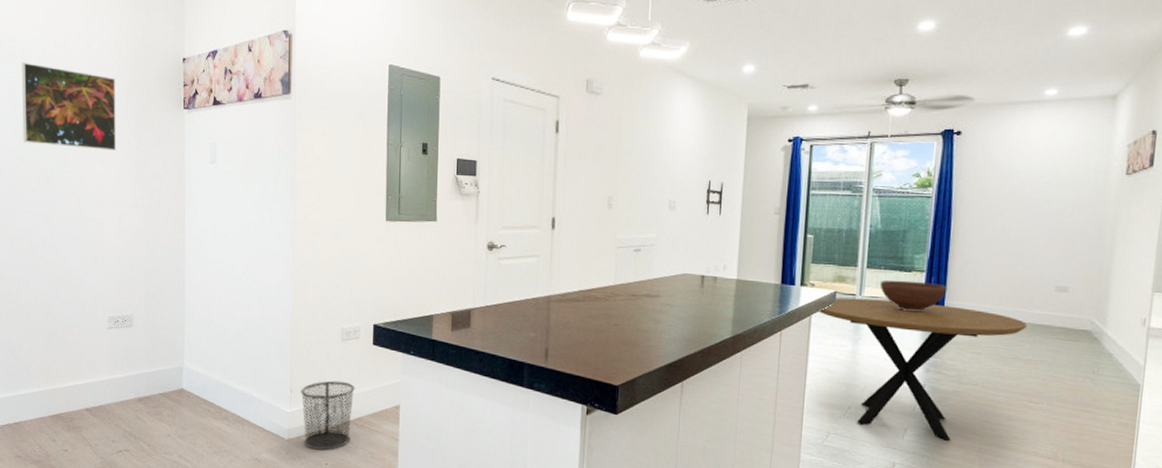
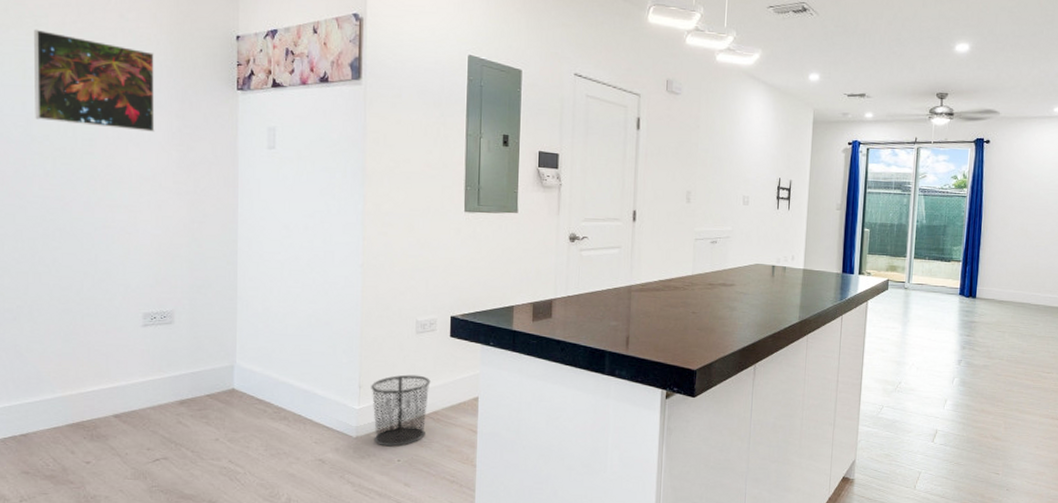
dining table: present [817,297,1027,441] -> none [872,285,1041,408]
fruit bowl: present [879,280,947,312] -> none [924,269,979,297]

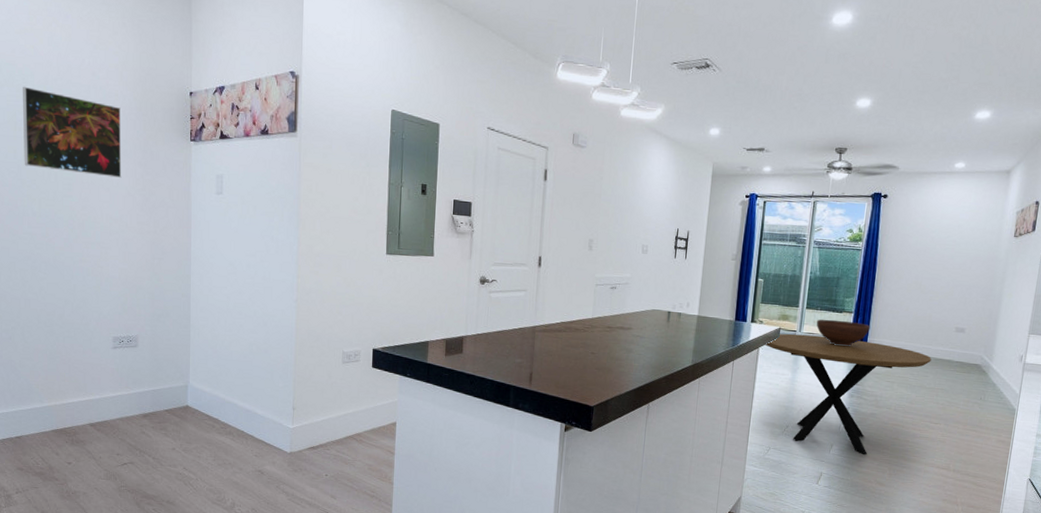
waste bin: present [371,374,431,447] -> none [303,399,355,463]
dining table: none [872,285,1041,408] -> present [764,333,931,454]
fruit bowl: none [924,269,979,297] -> present [816,319,870,347]

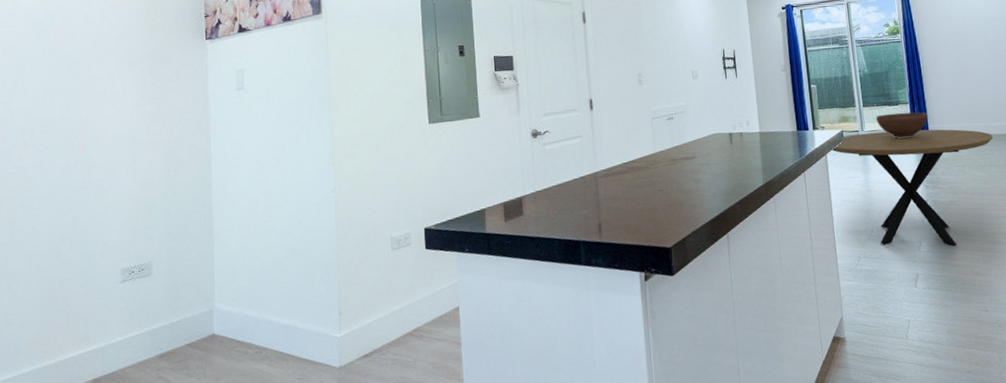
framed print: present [23,86,122,178] -> none [14,10,129,94]

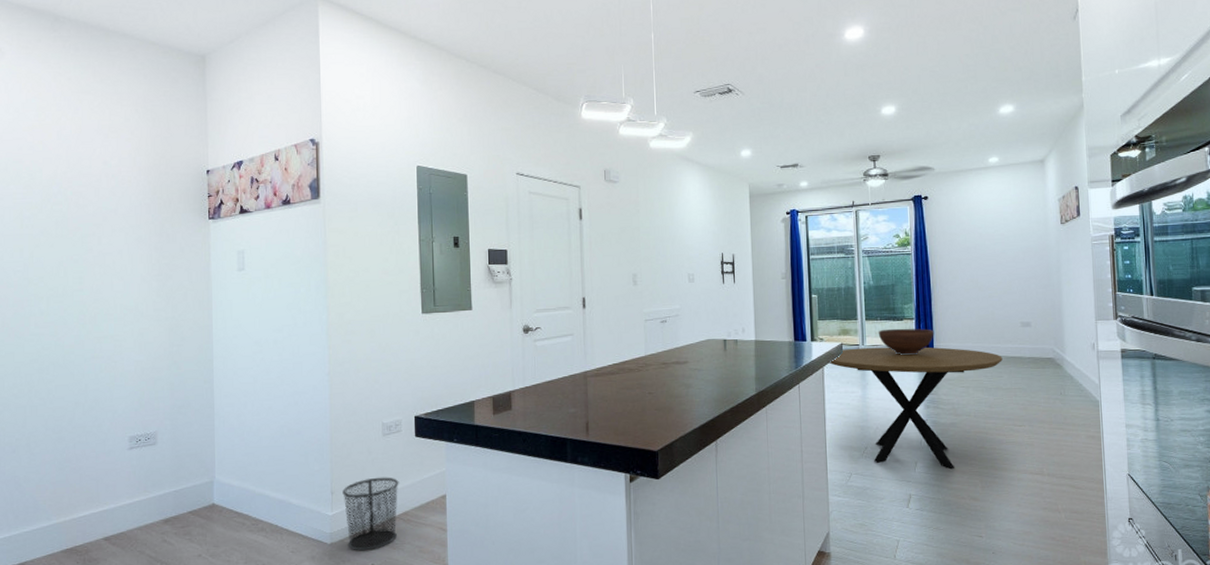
waste bin: none [351,292,410,373] -> present [342,477,399,551]

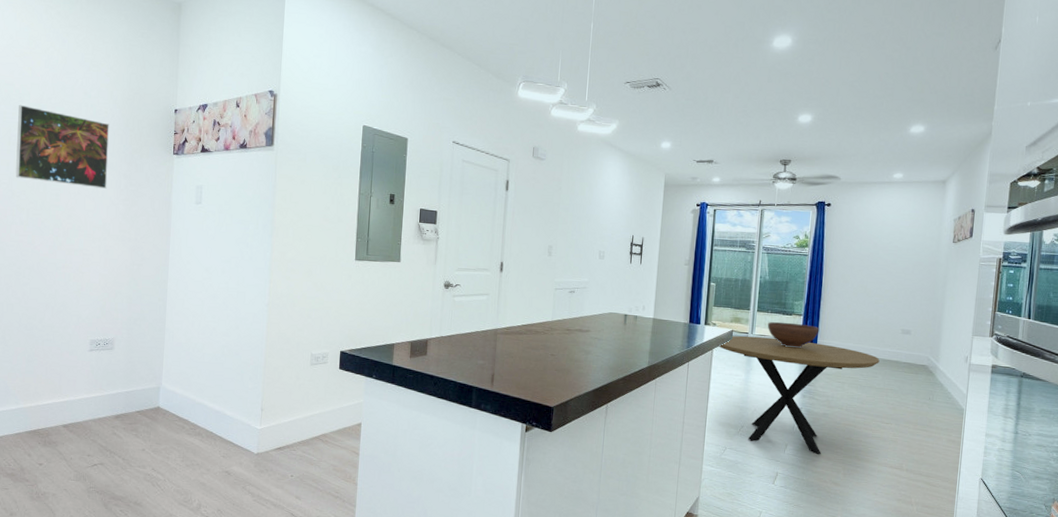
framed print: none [30,182,136,266] -> present [15,104,109,189]
waste bin: present [342,477,399,551] -> none [271,400,321,464]

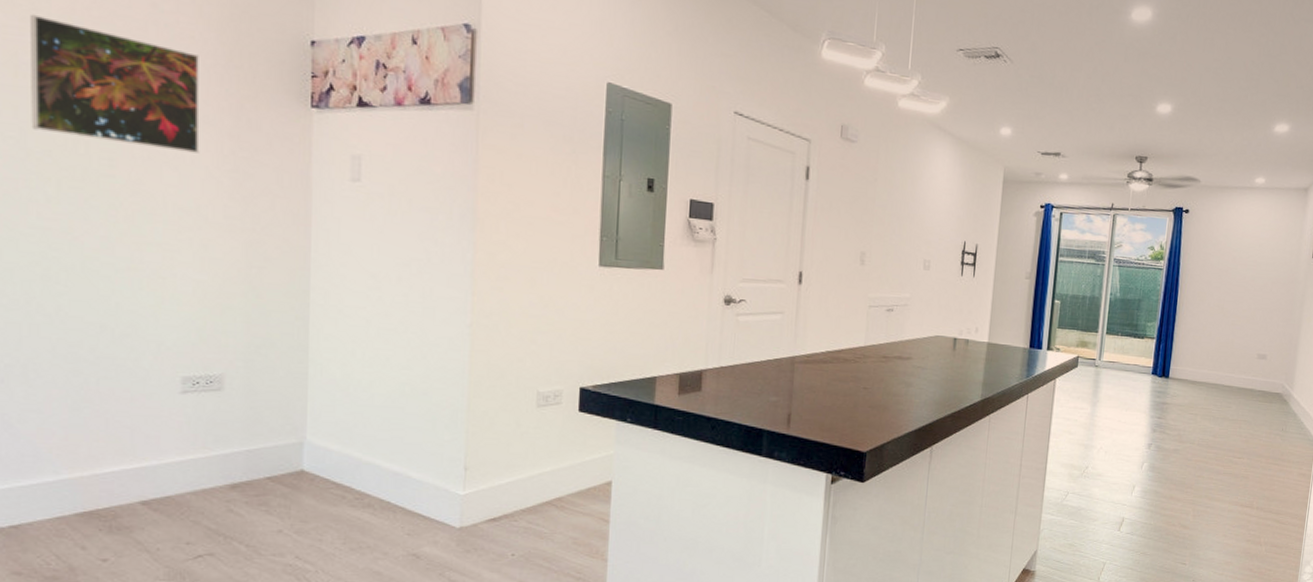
dining table: present [717,335,880,454] -> none [1061,362,1234,495]
fruit bowl: present [767,321,820,349] -> none [1116,346,1173,377]

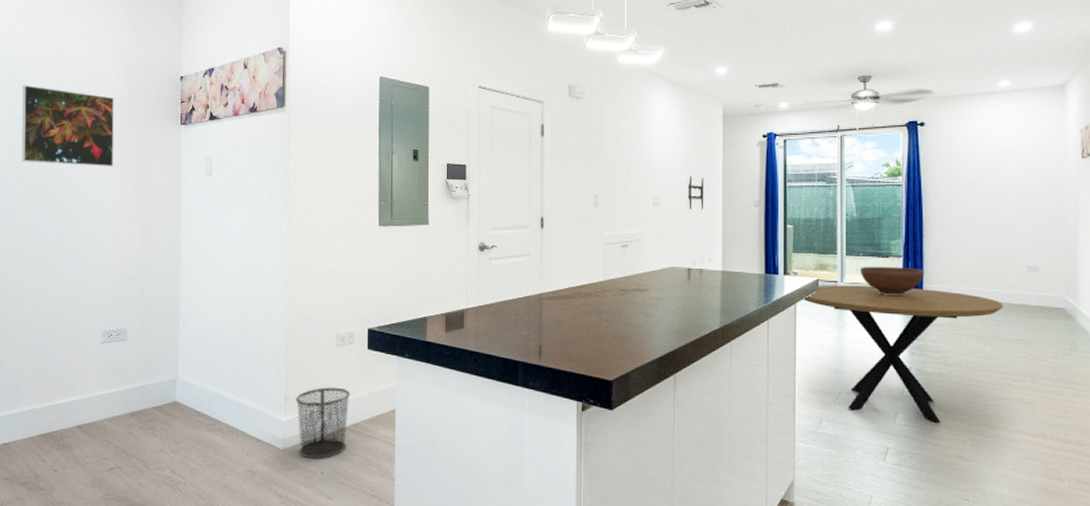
waste bin: none [479,455,554,539] -> present [296,387,350,459]
dining table: none [1061,362,1234,495] -> present [801,285,1003,423]
fruit bowl: none [1116,346,1173,377] -> present [859,266,924,297]

